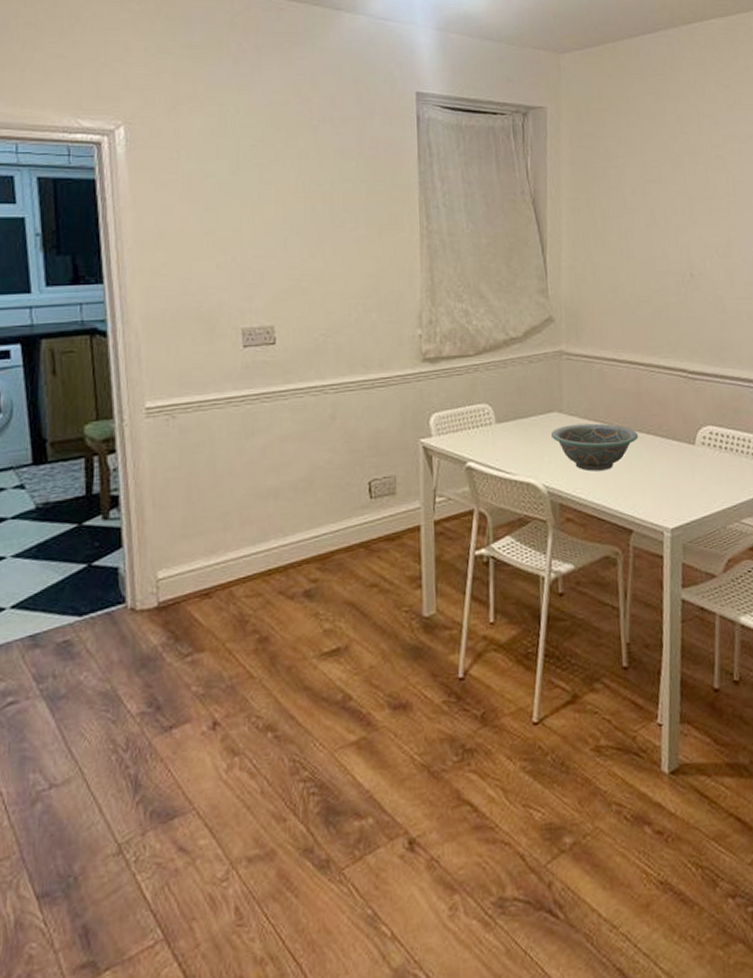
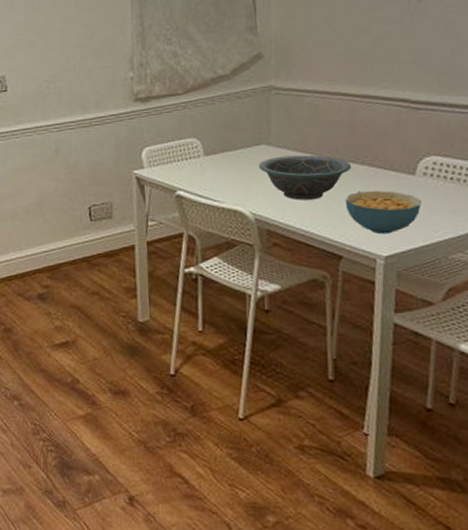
cereal bowl: none [633,461,701,506] -> present [345,191,421,235]

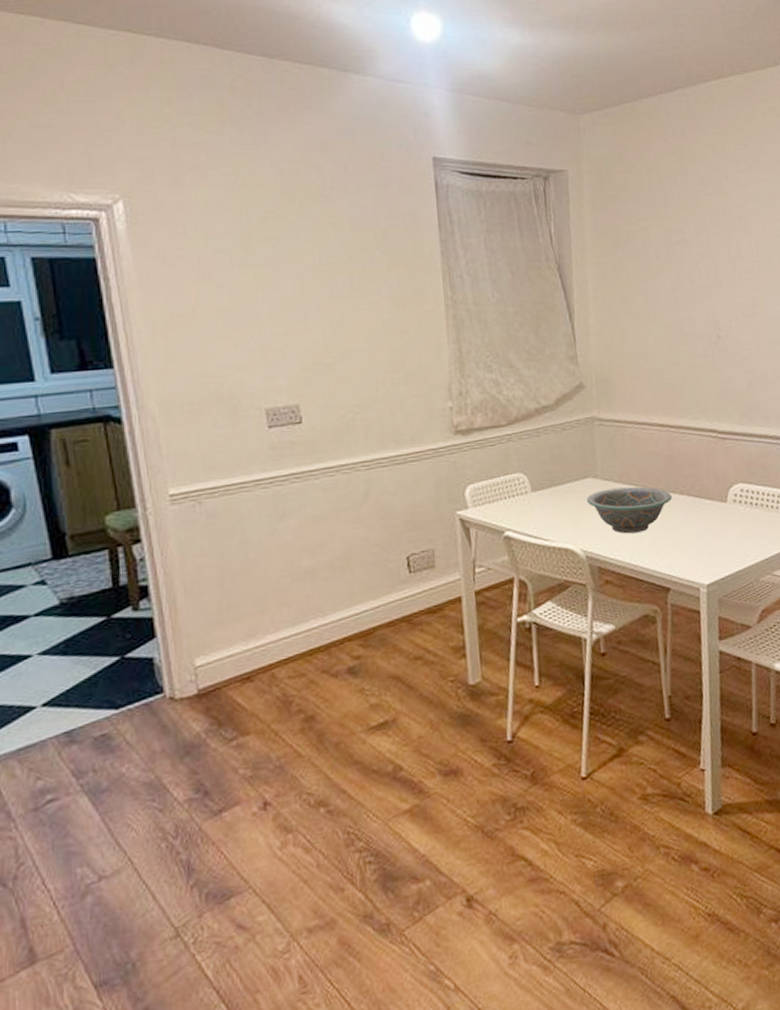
cereal bowl: present [345,191,421,235] -> none [668,519,734,563]

